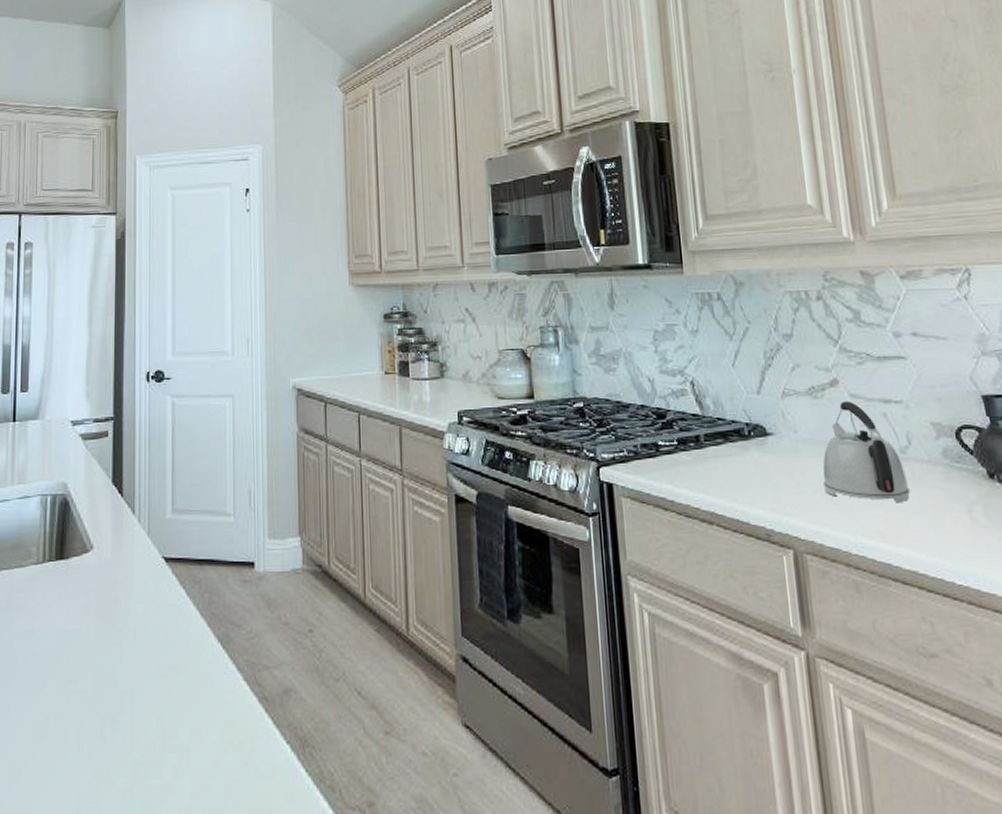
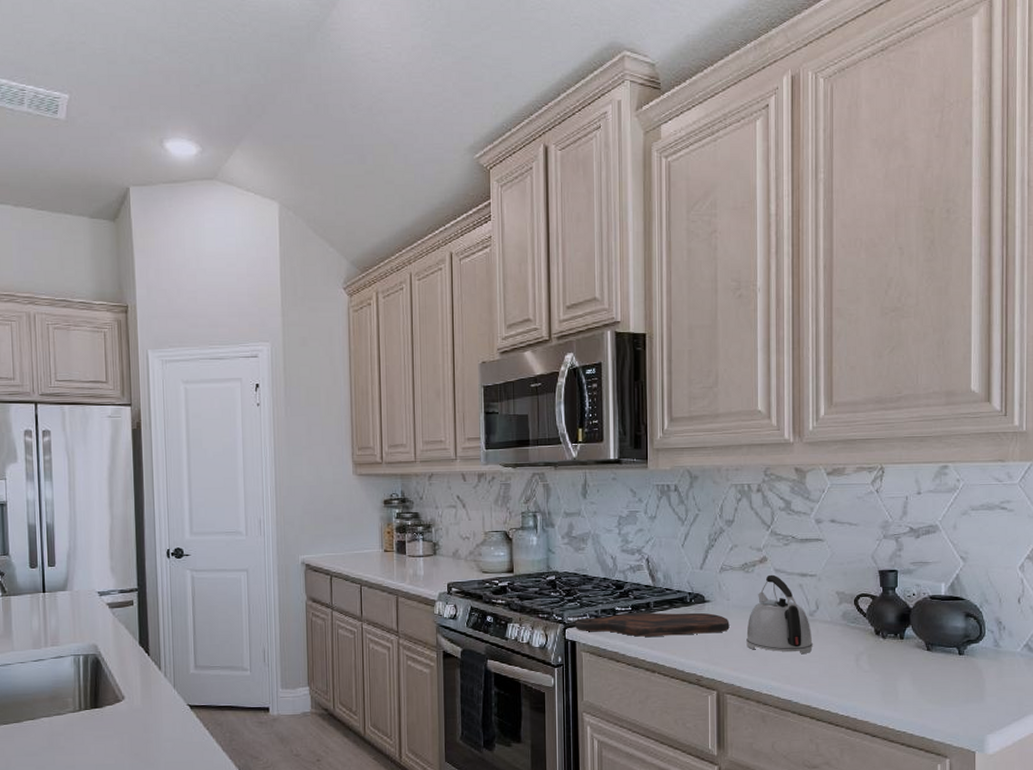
cutting board: none [609,447,801,478] -> present [574,612,730,637]

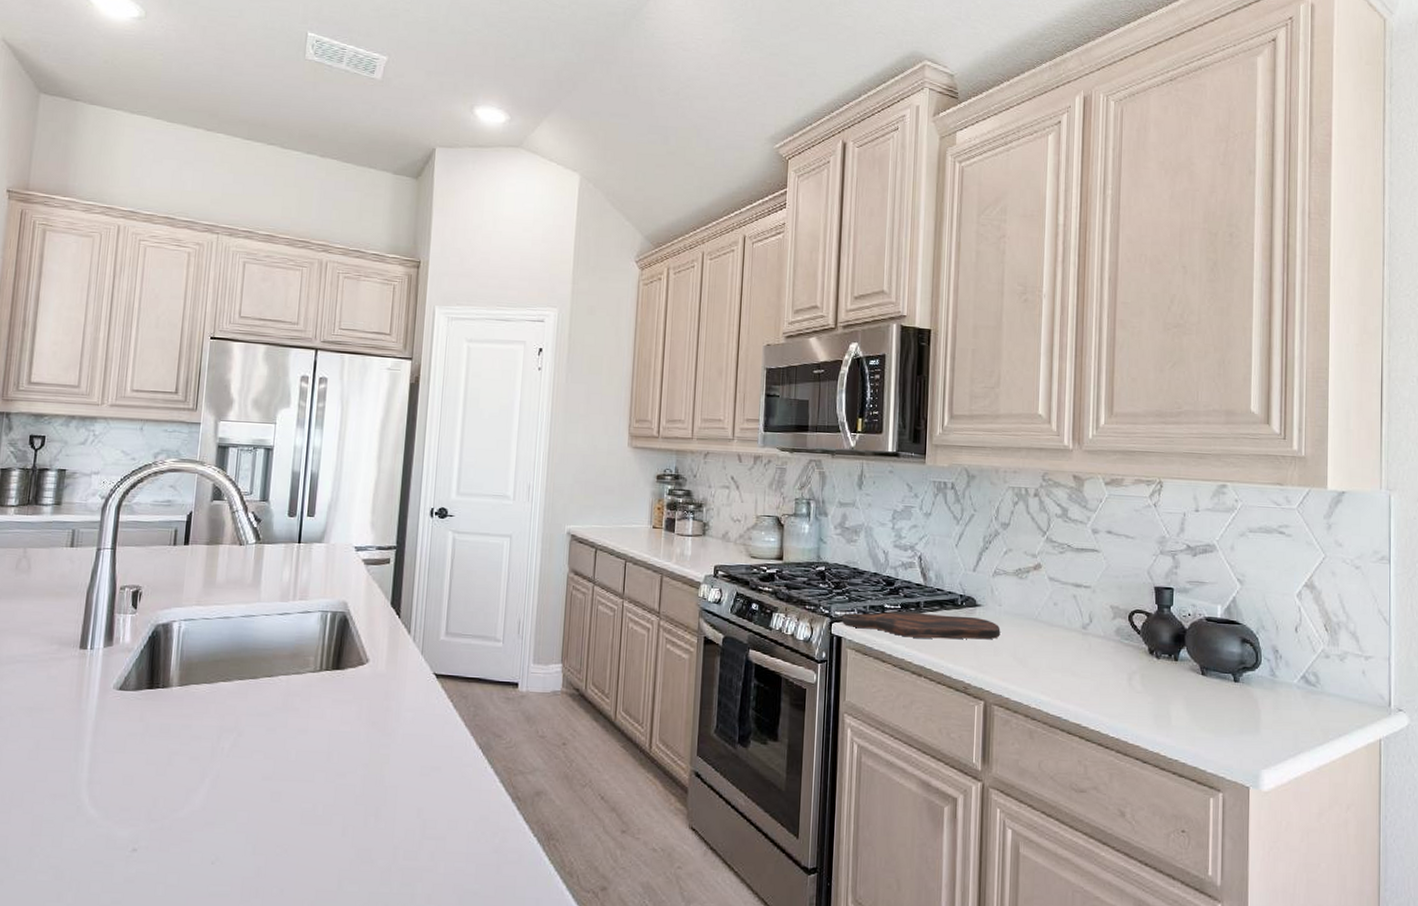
kettle: present [746,574,813,653] -> none [1017,582,1085,668]

